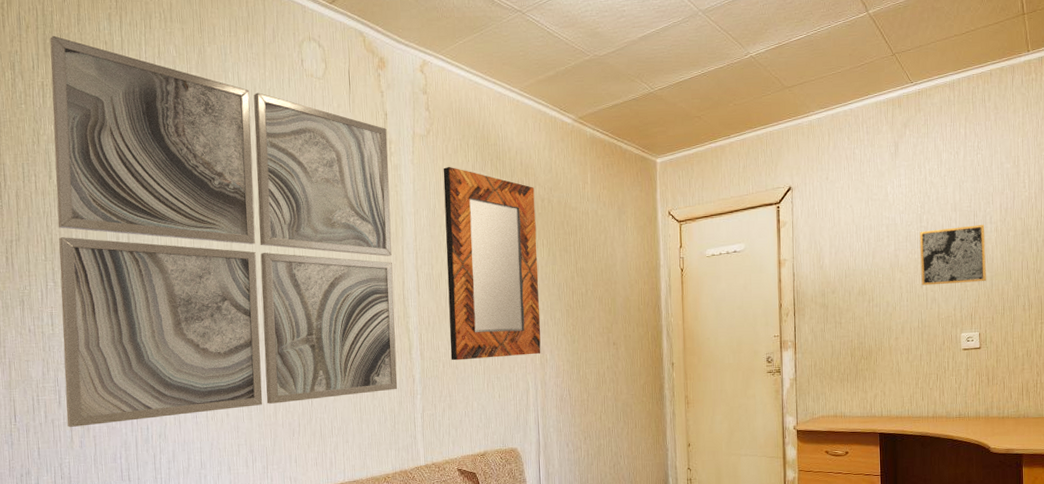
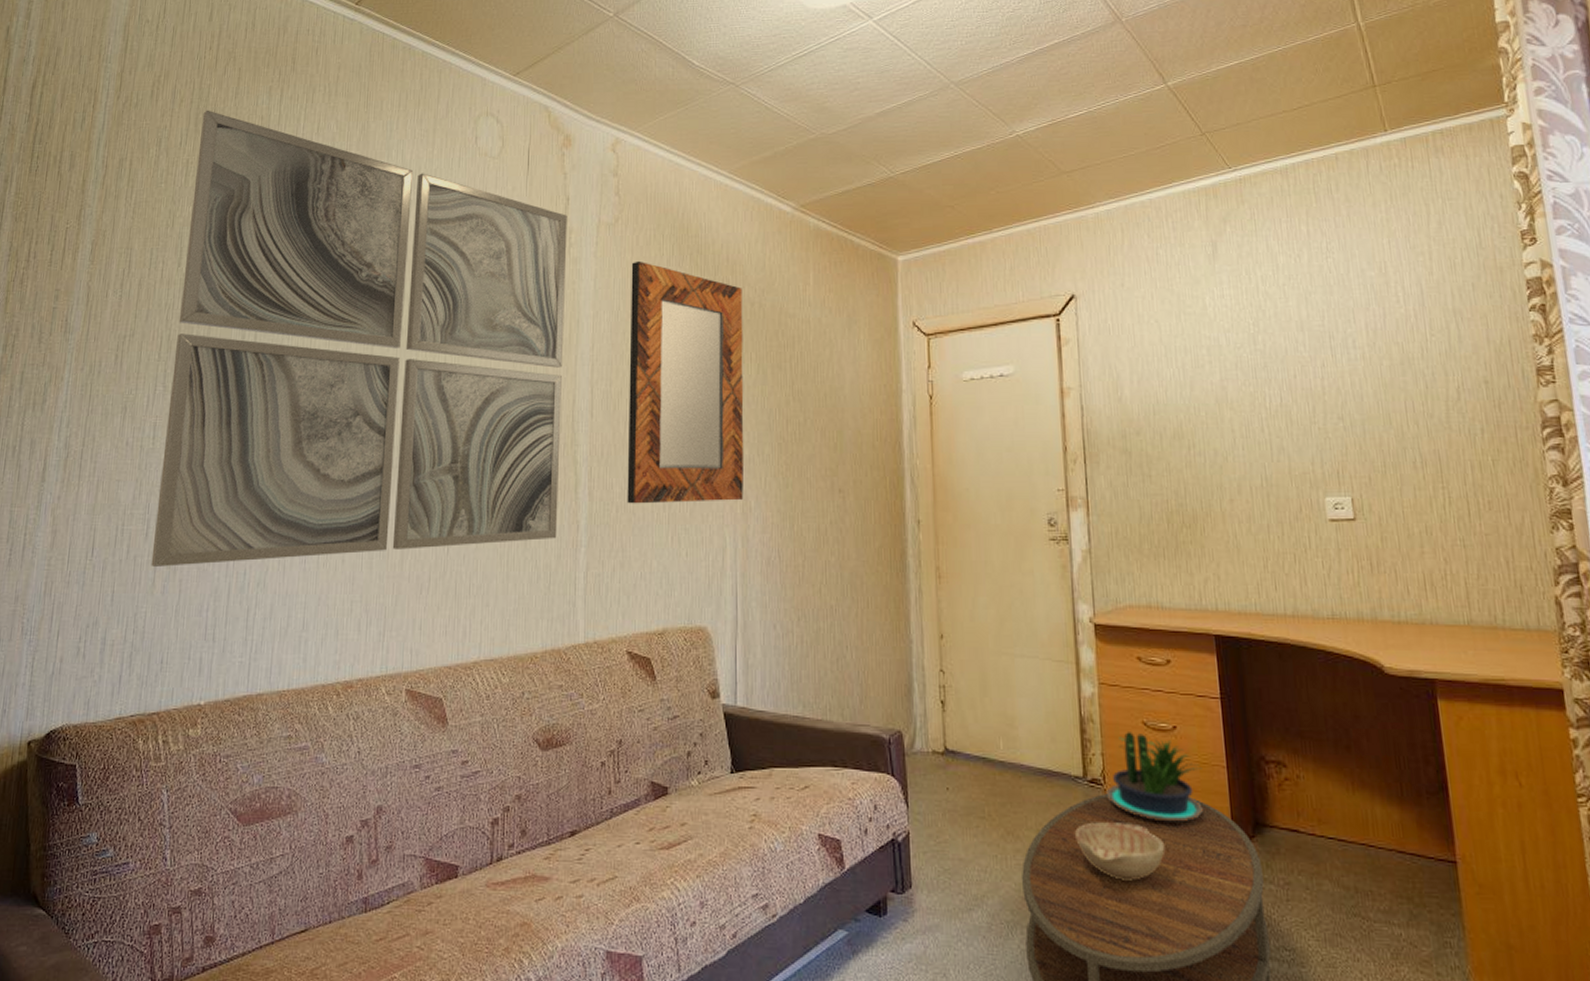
wall art: present [920,225,986,286] -> none [1255,350,1355,429]

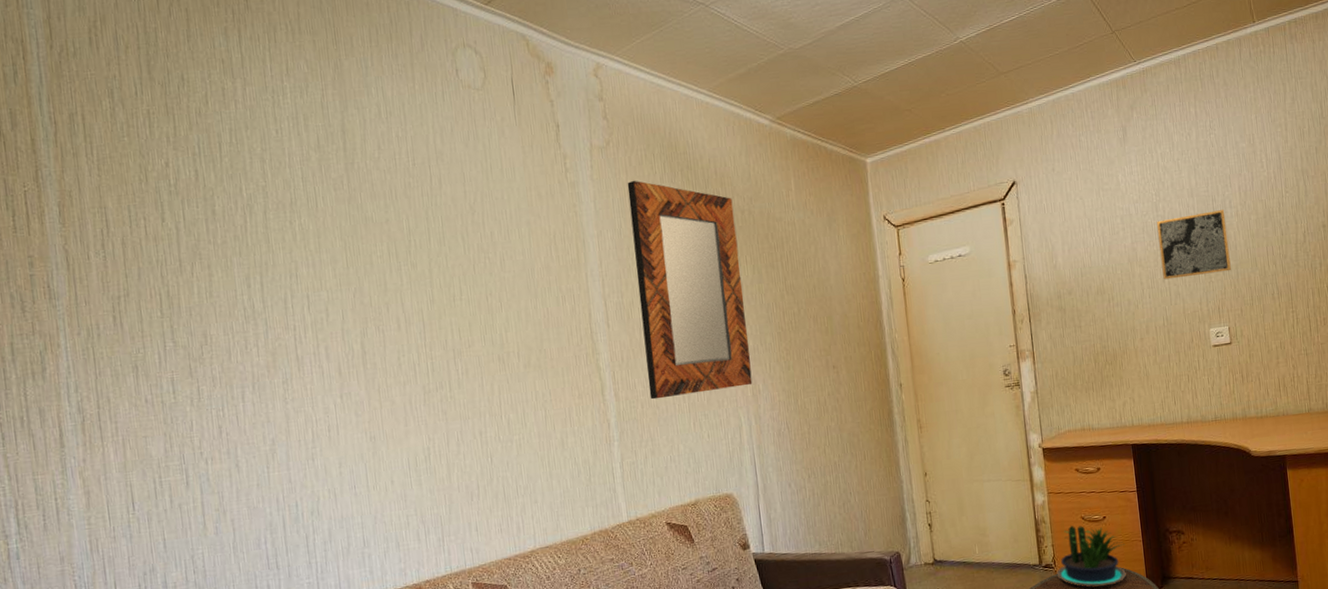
wall art: present [151,110,567,567] -> none [154,55,591,512]
wall art: none [1255,350,1355,429] -> present [1157,210,1231,280]

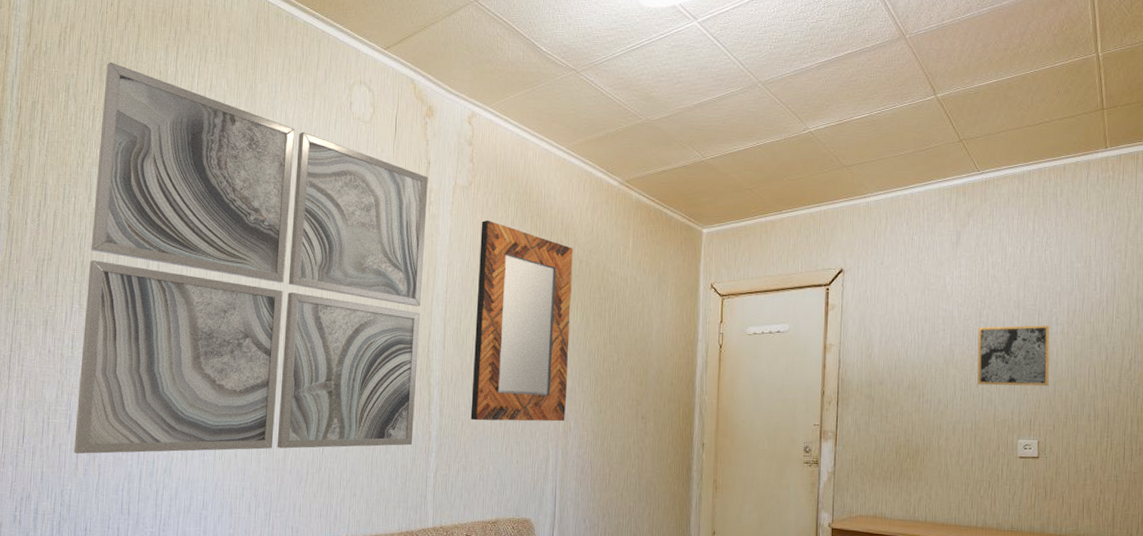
wall art: none [154,55,591,512] -> present [74,62,428,454]

